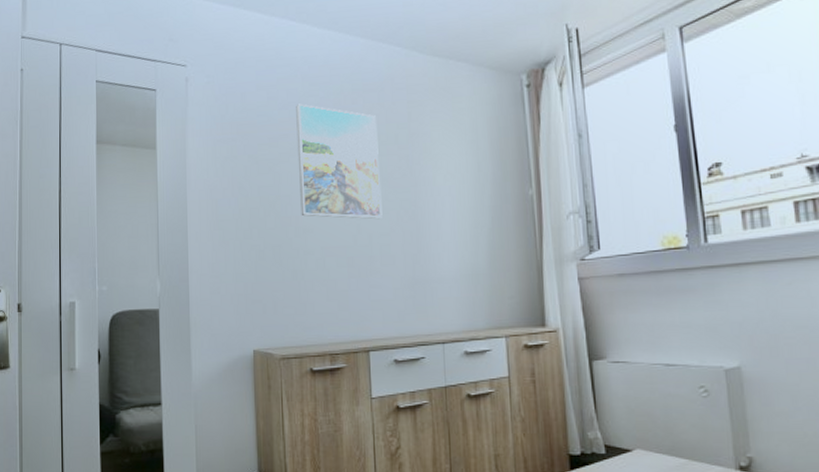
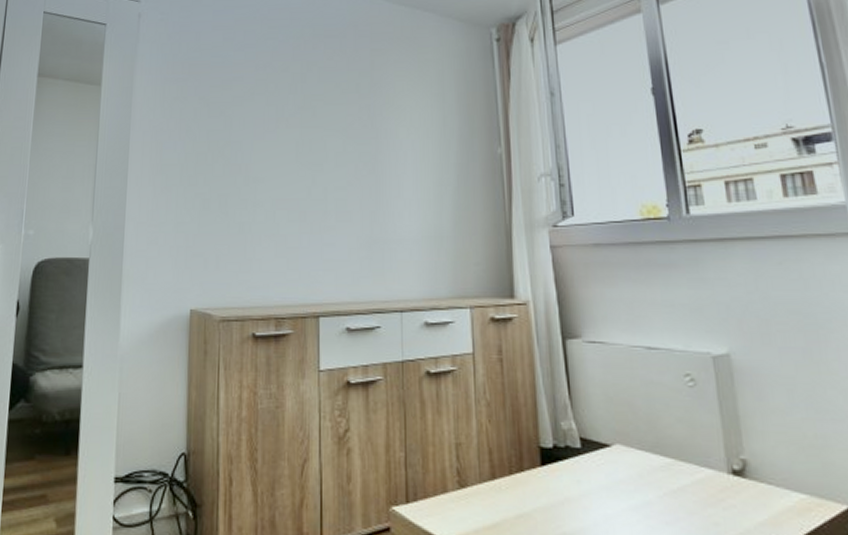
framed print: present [296,103,383,219] -> none [252,46,340,172]

